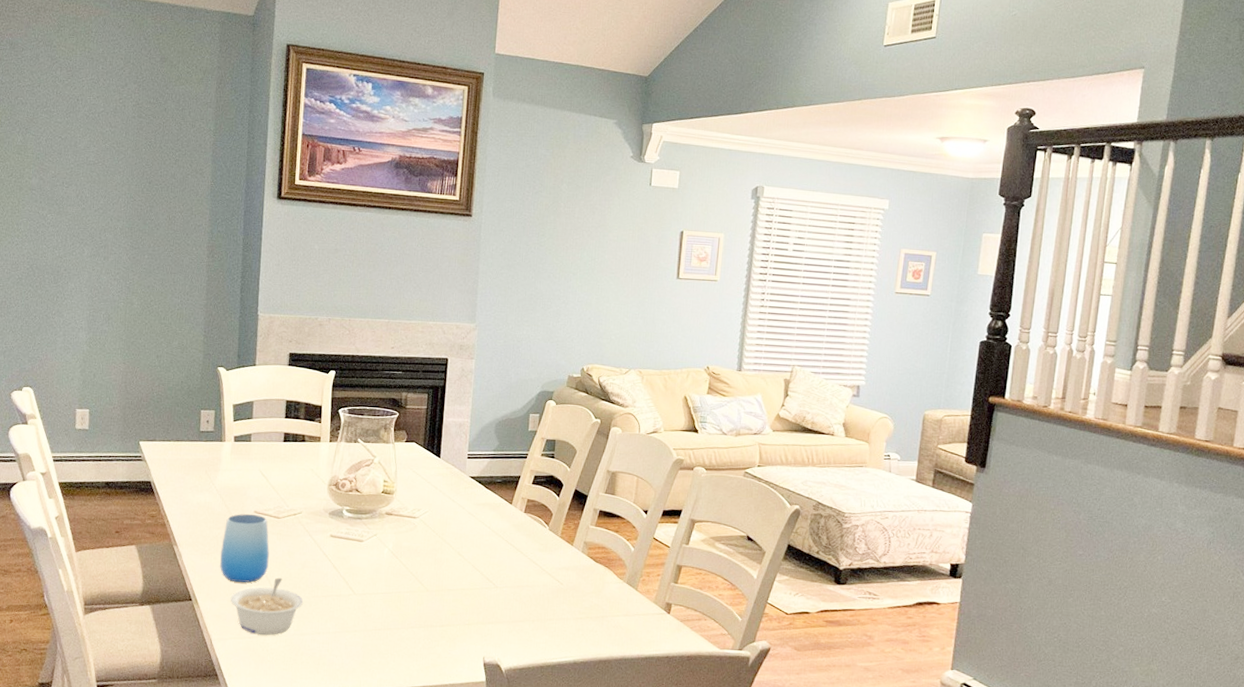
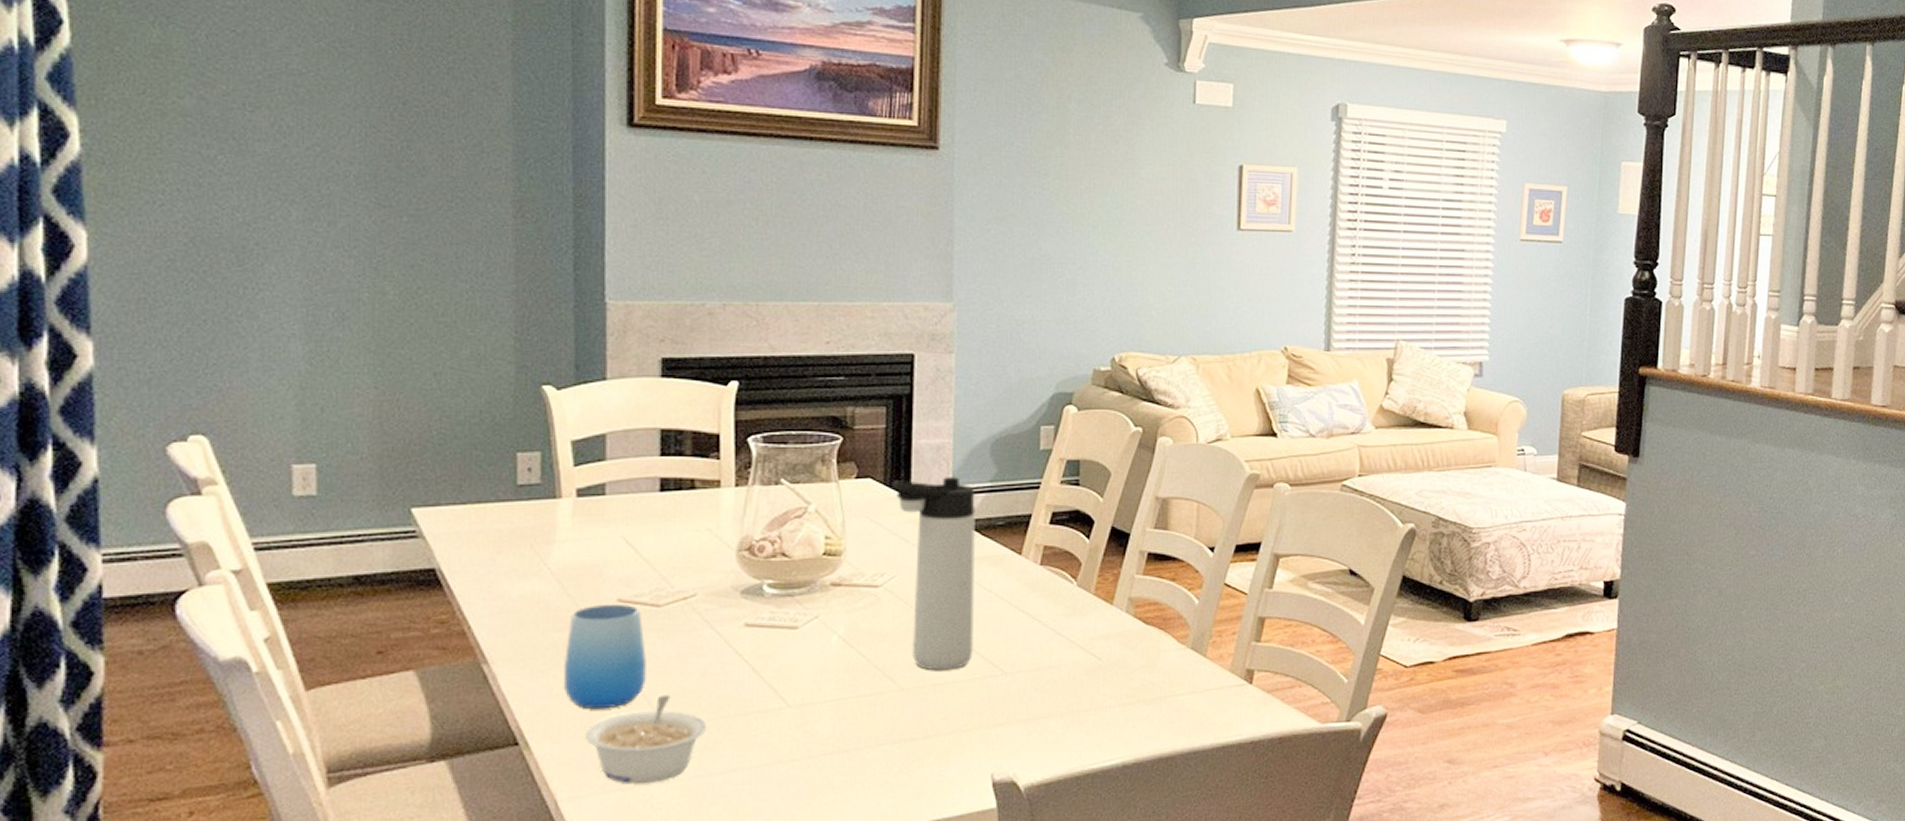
thermos bottle: none [428,445,483,581] -> present [892,477,976,671]

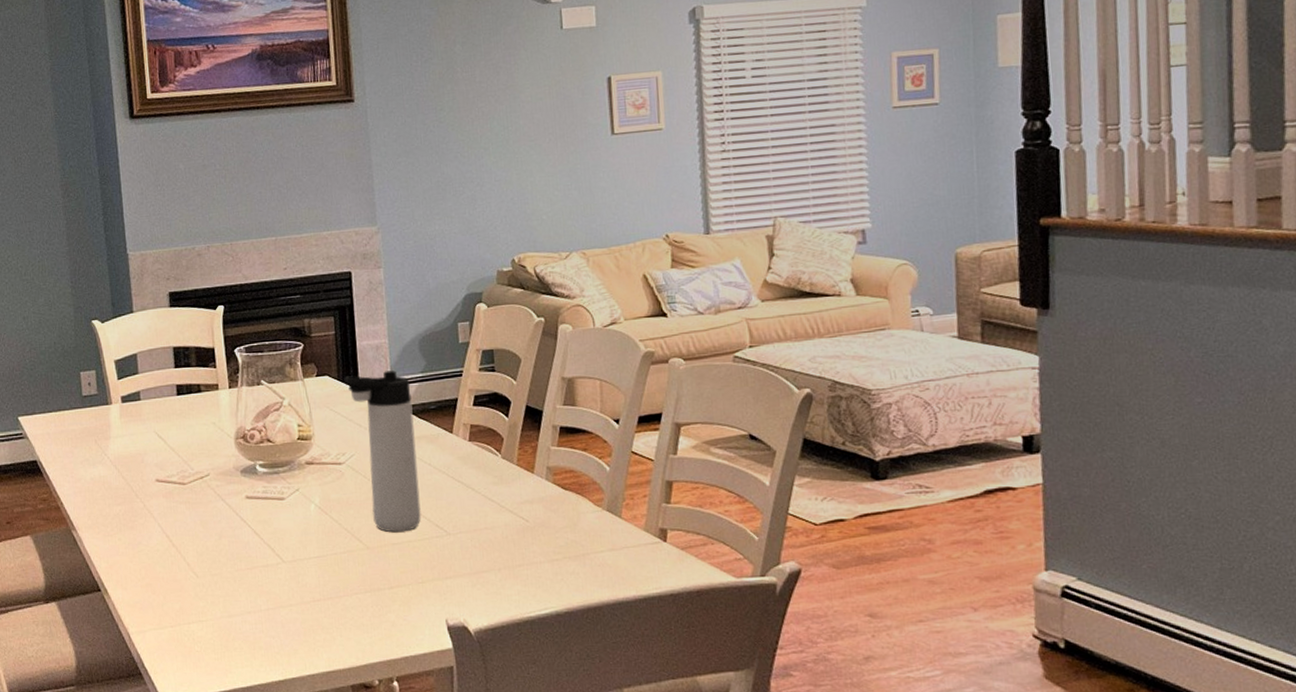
cup: present [564,605,646,710] -> none [125,484,181,565]
legume: present [584,694,707,783] -> none [143,553,227,621]

